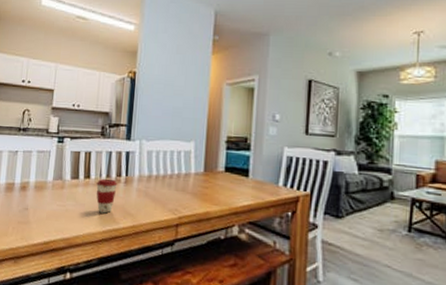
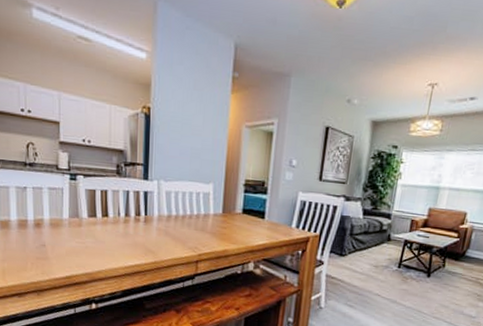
coffee cup: present [96,178,117,214] -> none [115,217,137,251]

